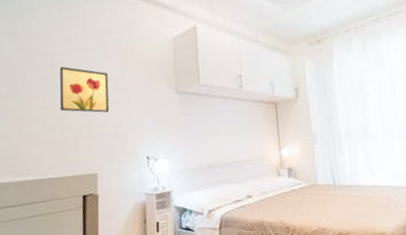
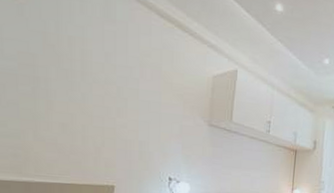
wall art: present [59,67,110,113] -> none [85,77,143,130]

